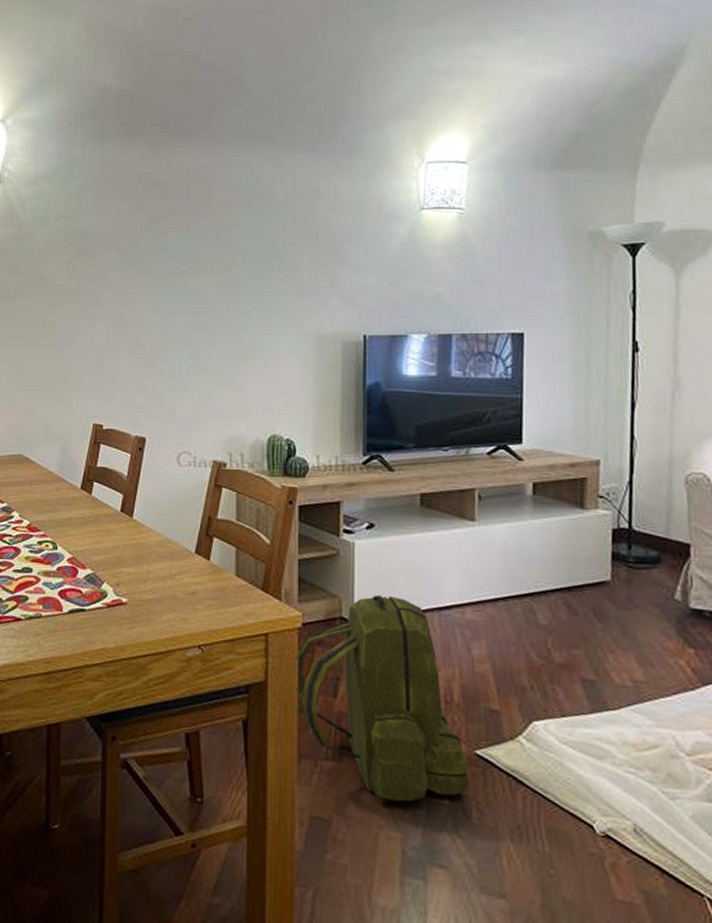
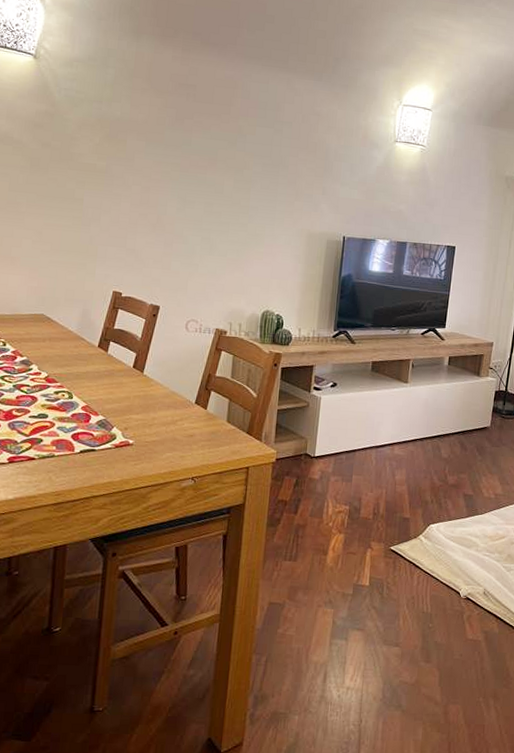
backpack: present [296,594,470,802] -> none [267,436,385,587]

